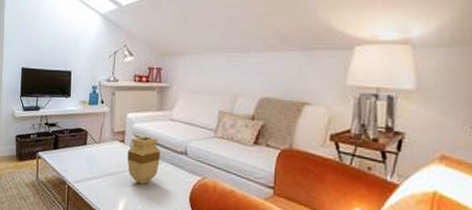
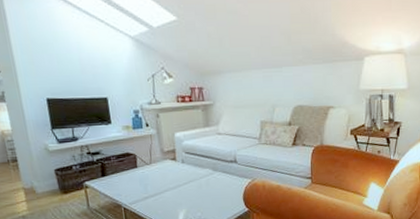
vase: present [127,136,160,185] -> none [179,151,213,195]

